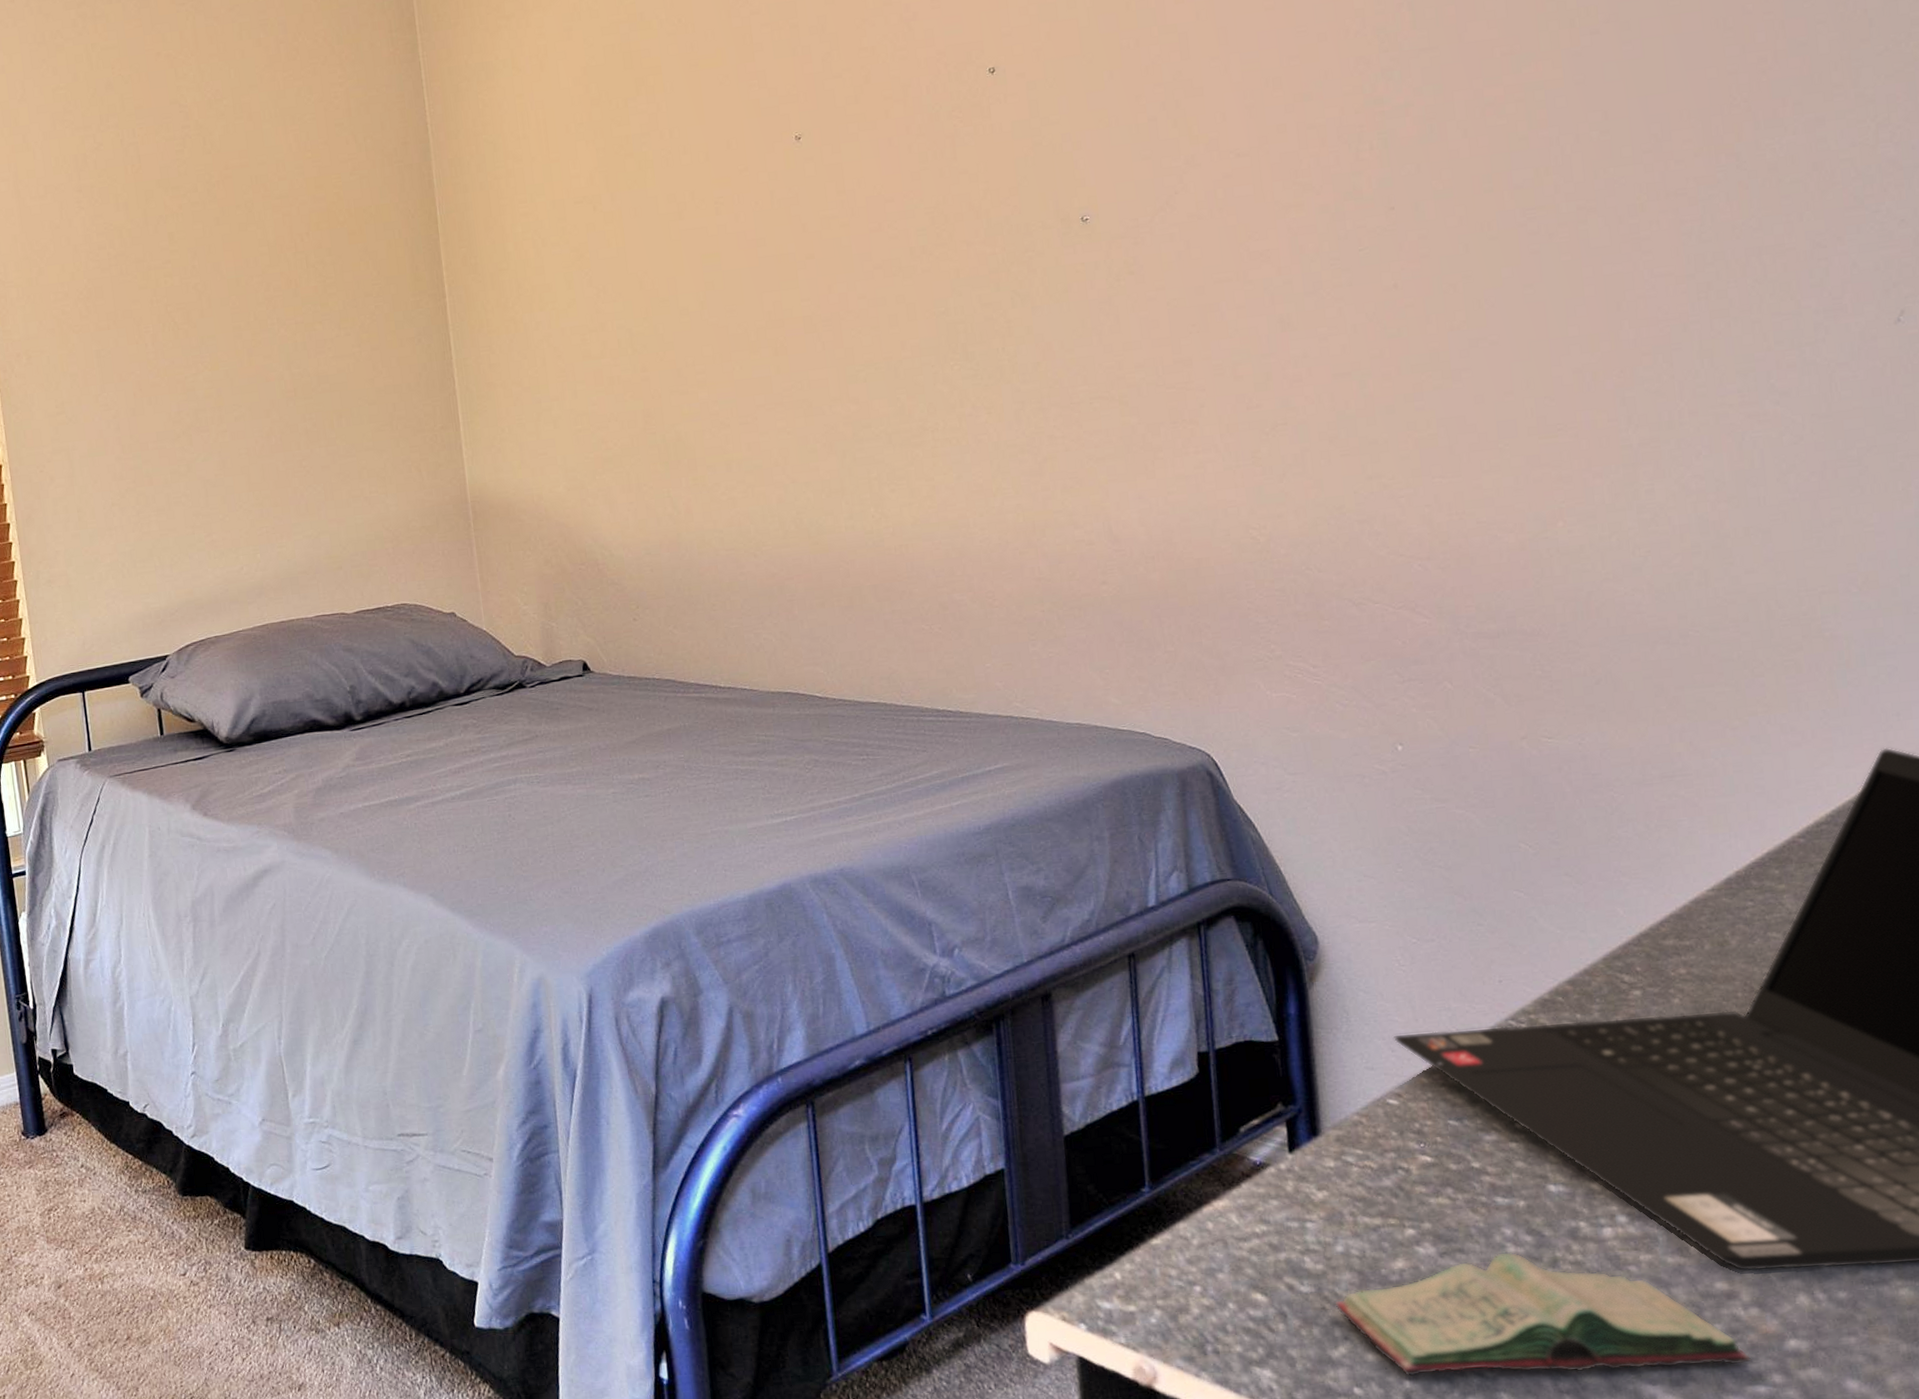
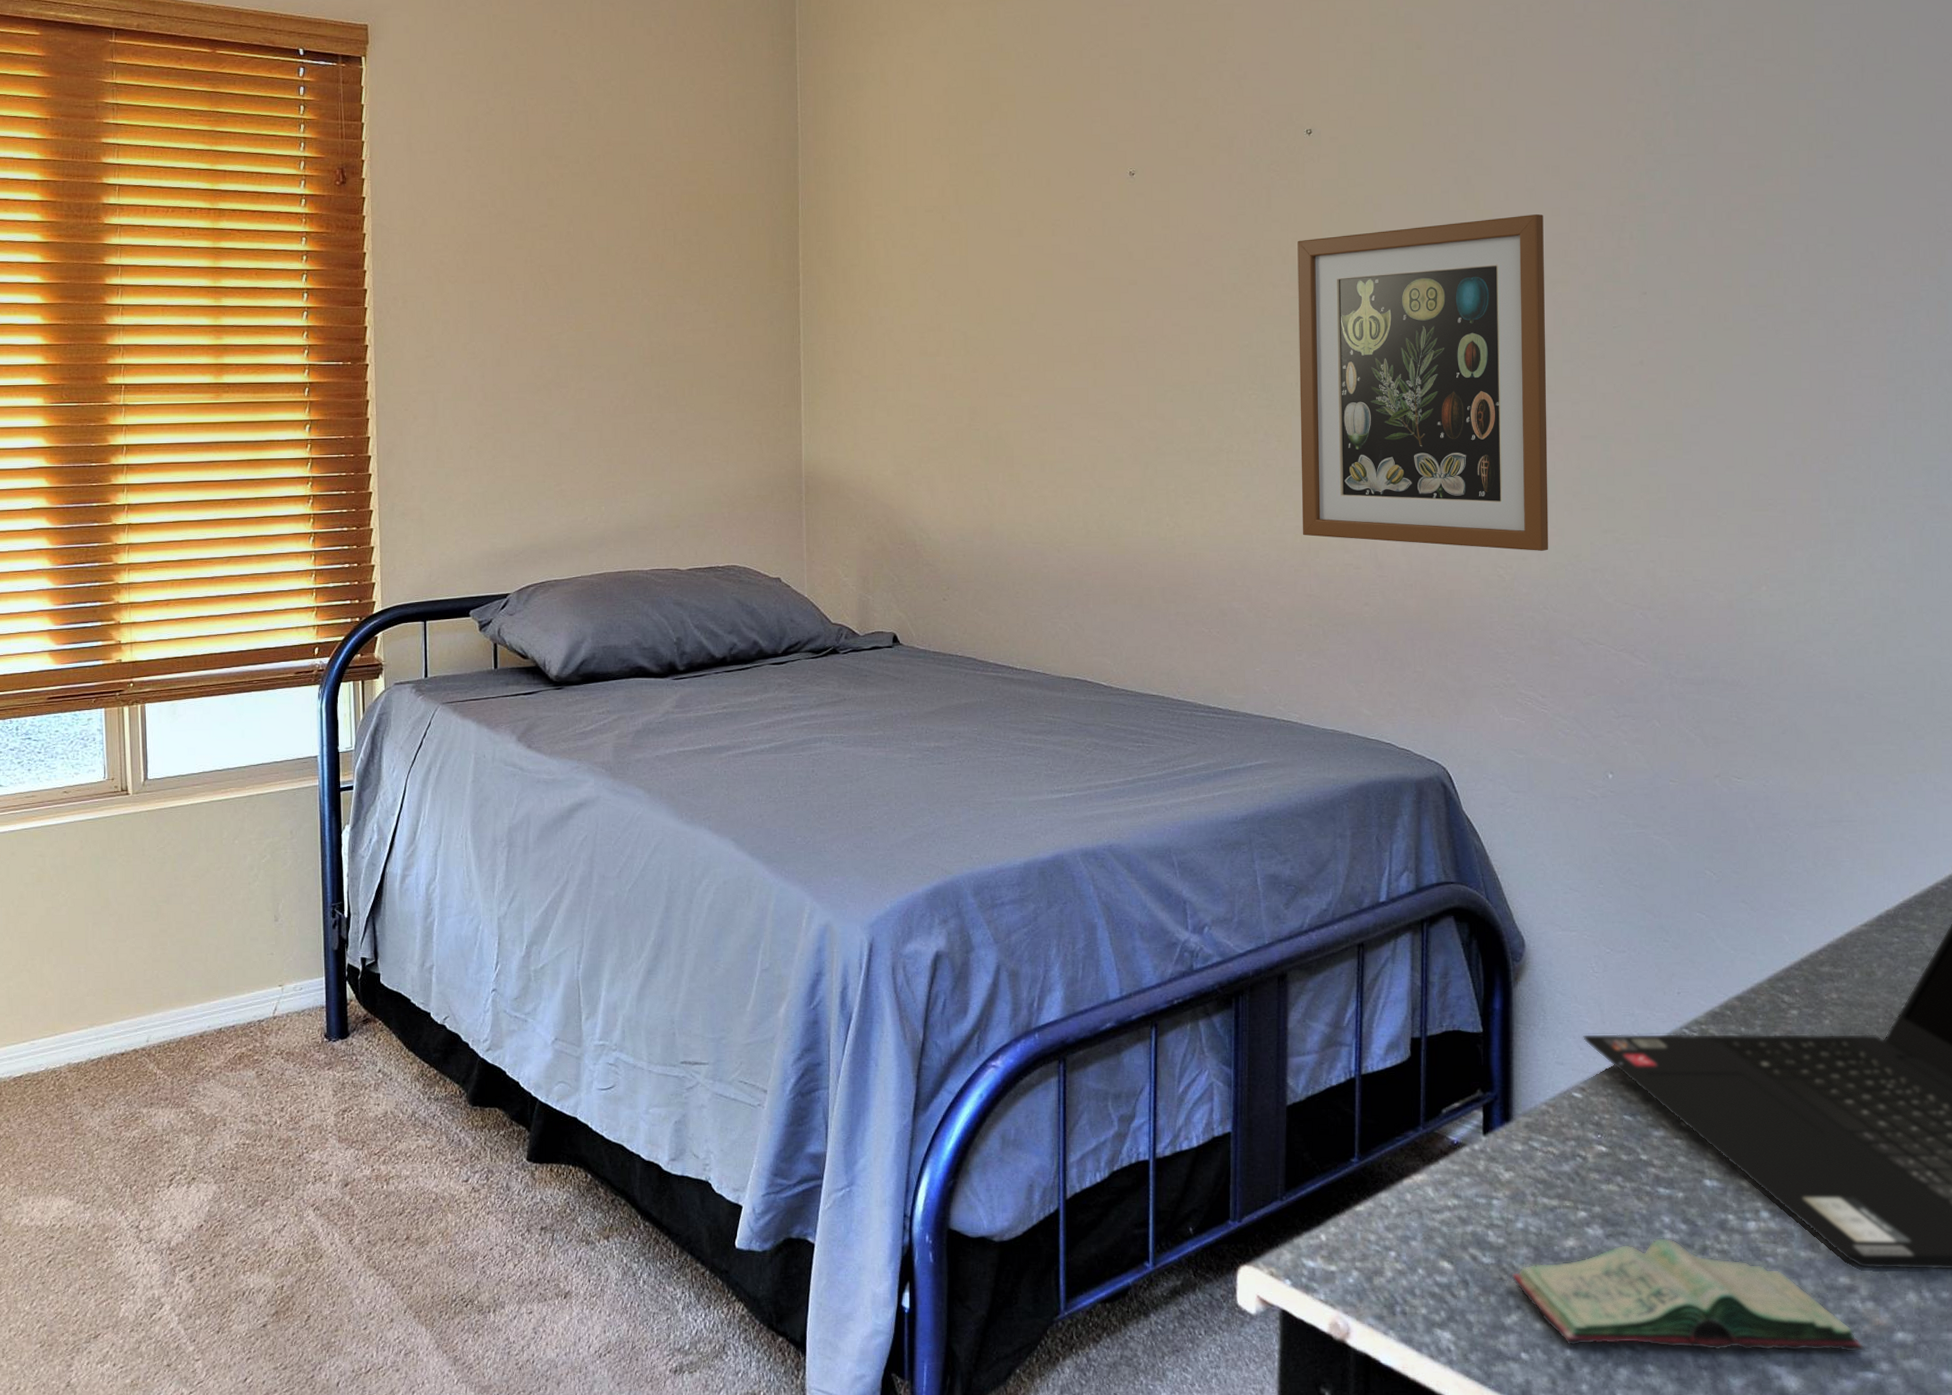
wall art: none [990,133,1307,514] -> present [1297,214,1549,551]

